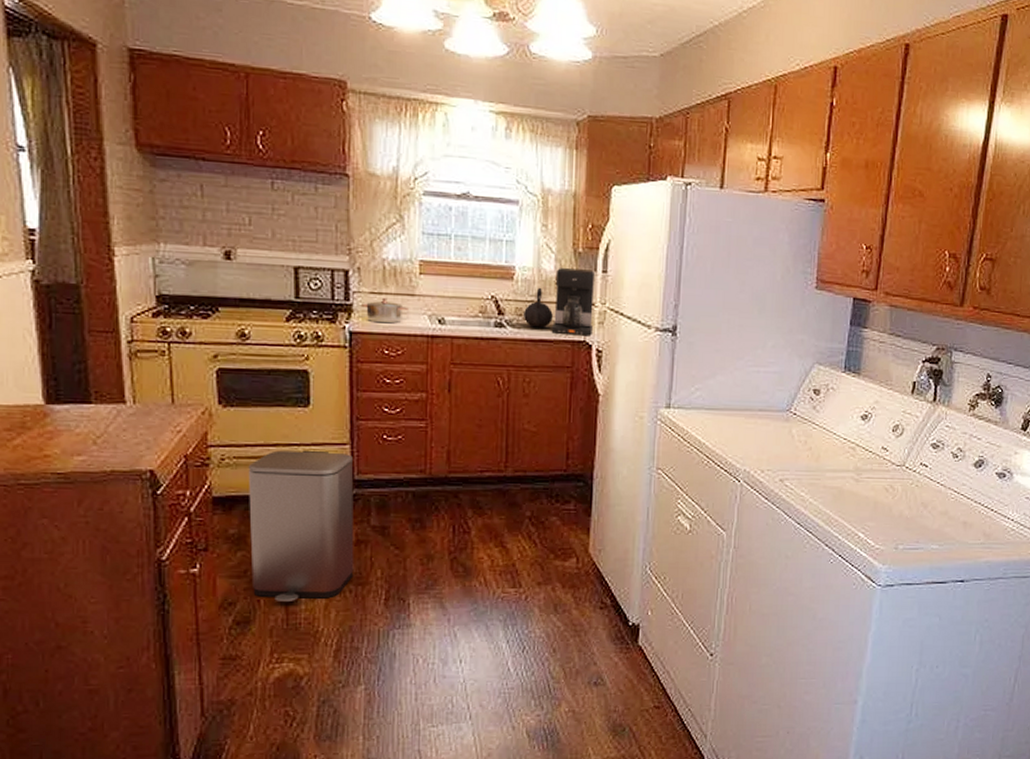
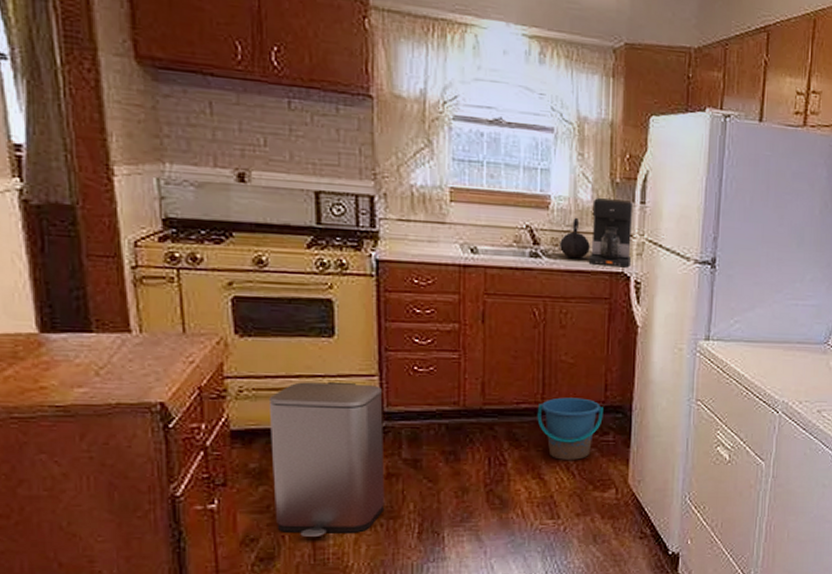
cooking pot: present [360,297,408,324] -> none [387,224,439,252]
bucket: none [500,466,565,530] -> present [537,397,603,461]

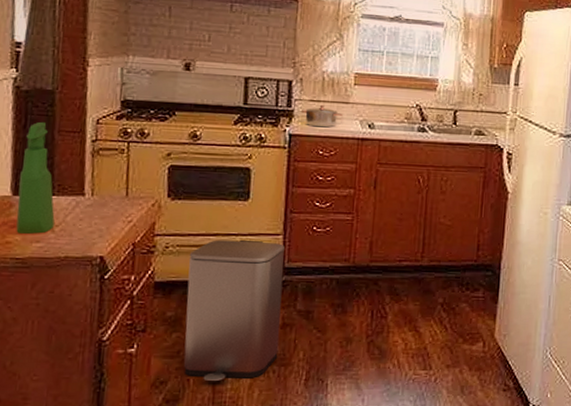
spray bottle: none [46,243,98,379] -> present [16,121,55,235]
cooking pot: none [387,224,439,252] -> present [300,104,343,128]
bucket: present [537,397,603,461] -> none [416,256,475,315]
kettle: present [560,217,590,259] -> none [444,97,470,133]
coffee maker: present [588,198,634,269] -> none [467,81,508,142]

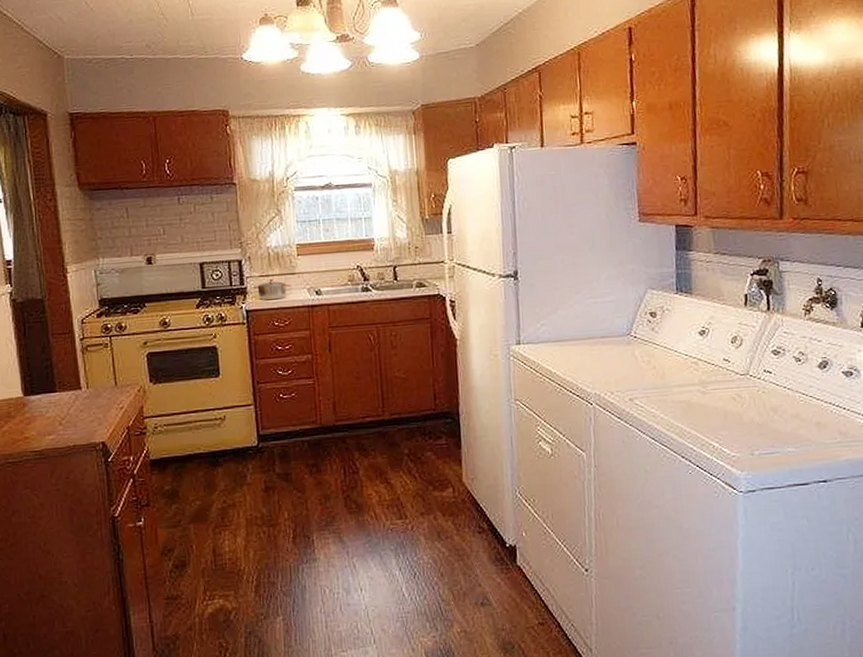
spray bottle: present [16,121,55,235] -> none [27,327,61,430]
pedal bin: present [183,239,285,382] -> none [175,413,266,547]

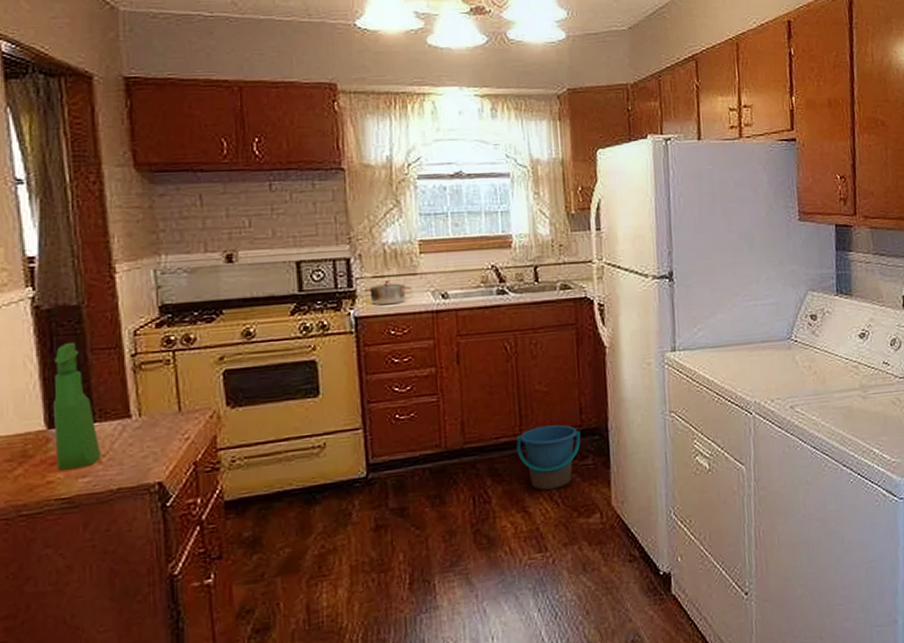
spray bottle: none [27,327,61,430] -> present [54,341,100,472]
bucket: none [379,407,435,465] -> present [516,424,581,490]

